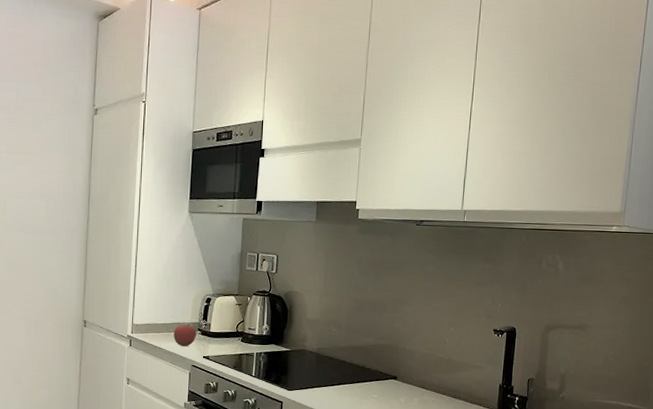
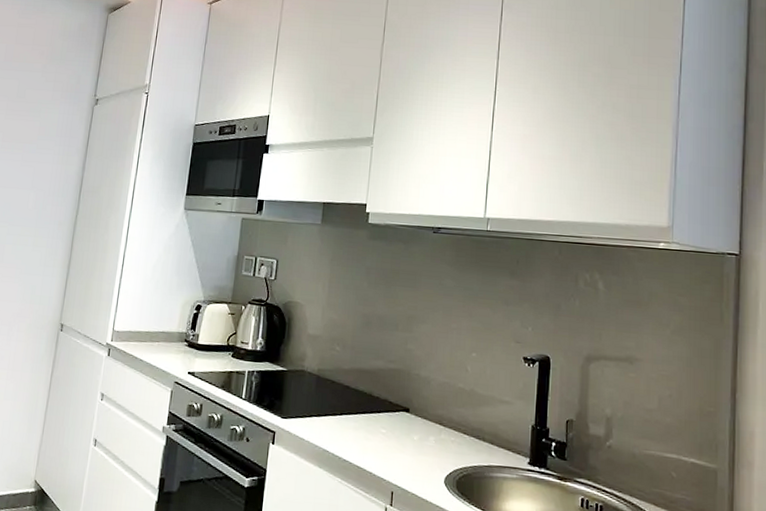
fruit: present [173,323,197,347] -> none [157,333,184,360]

